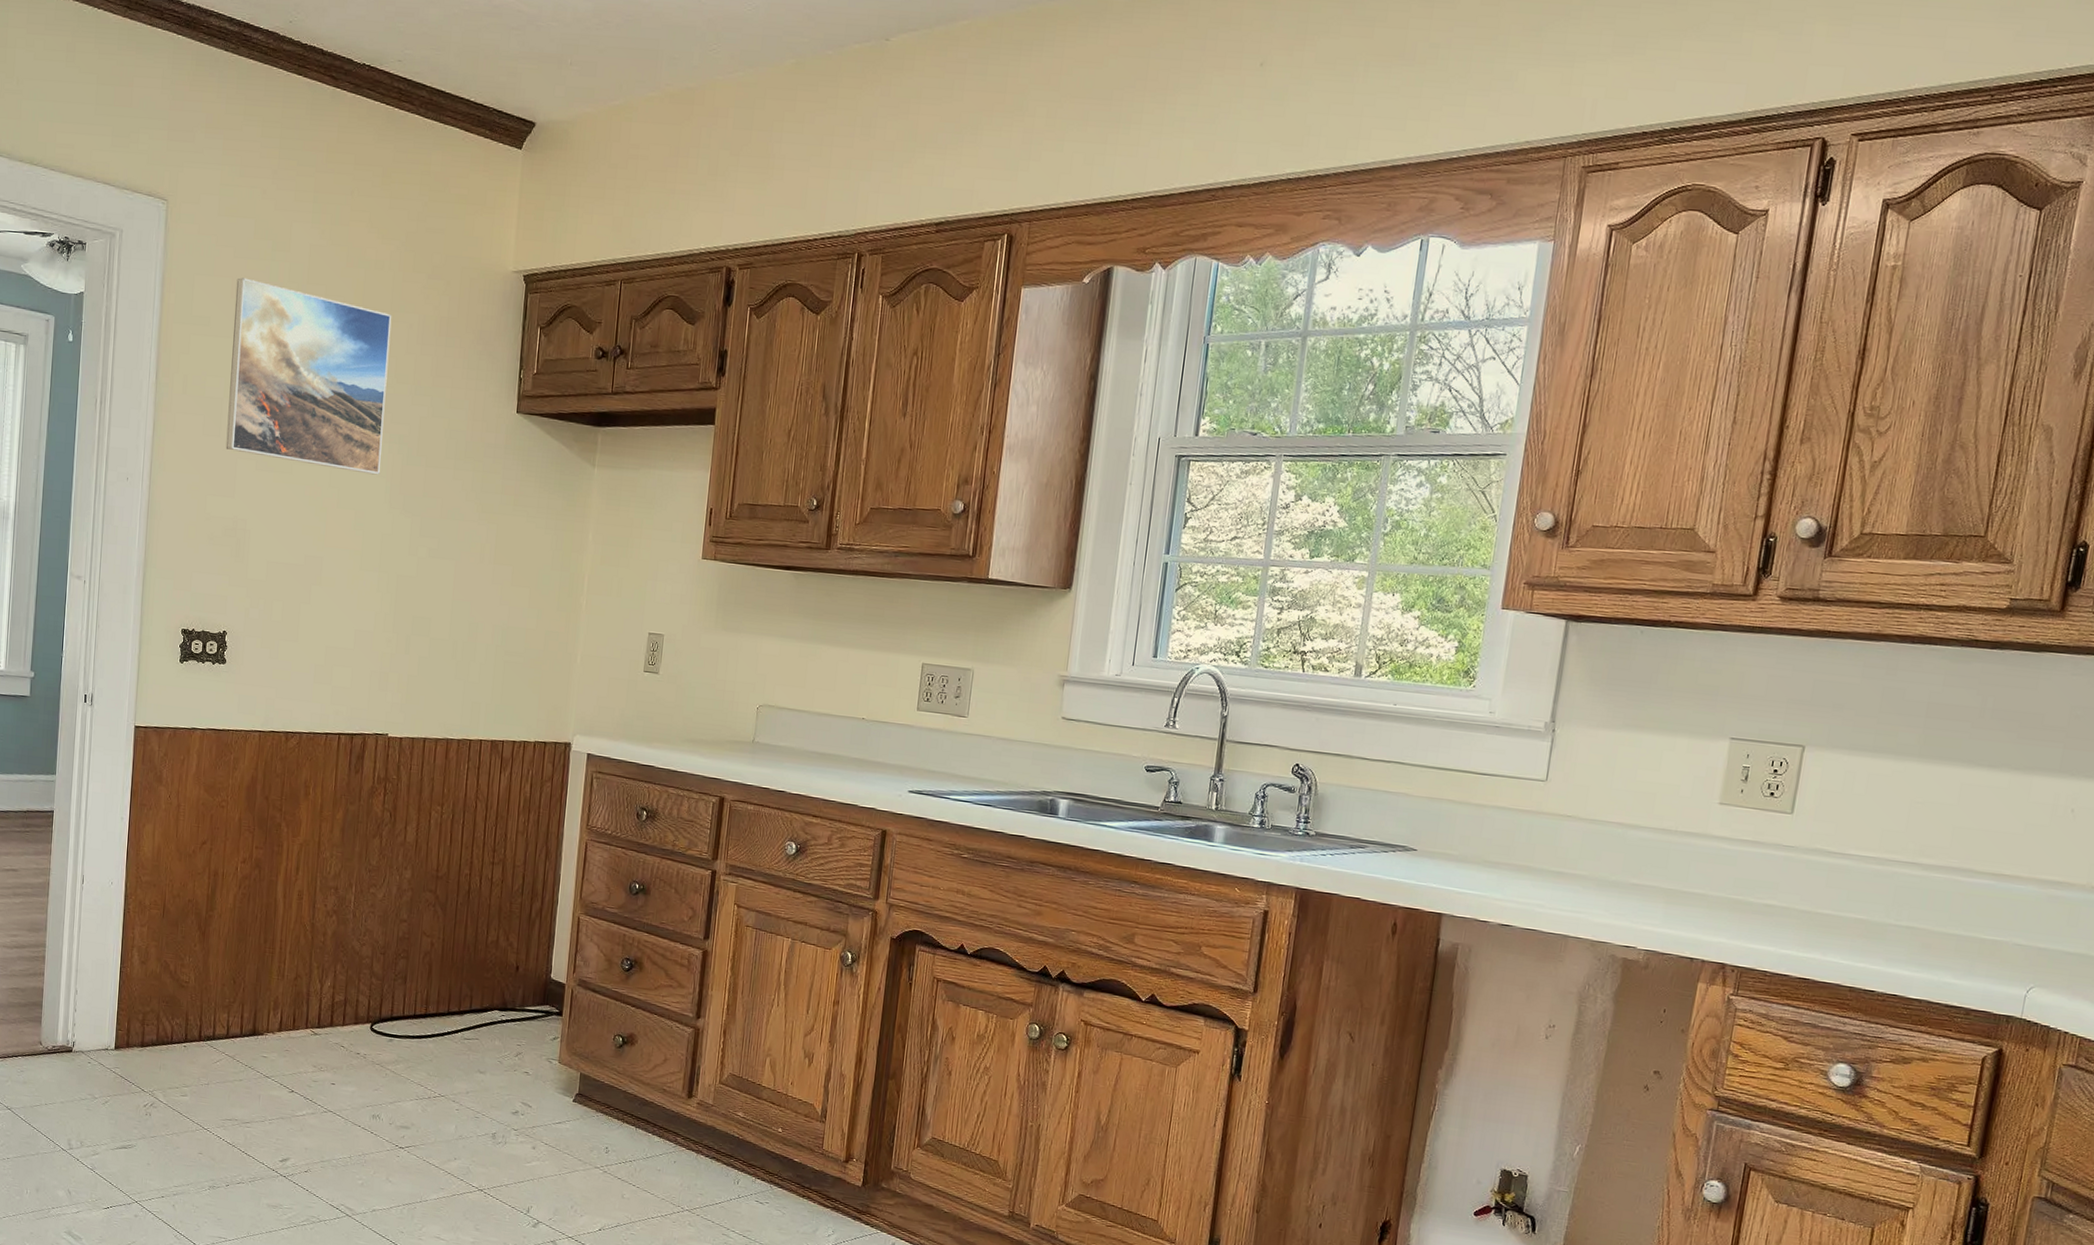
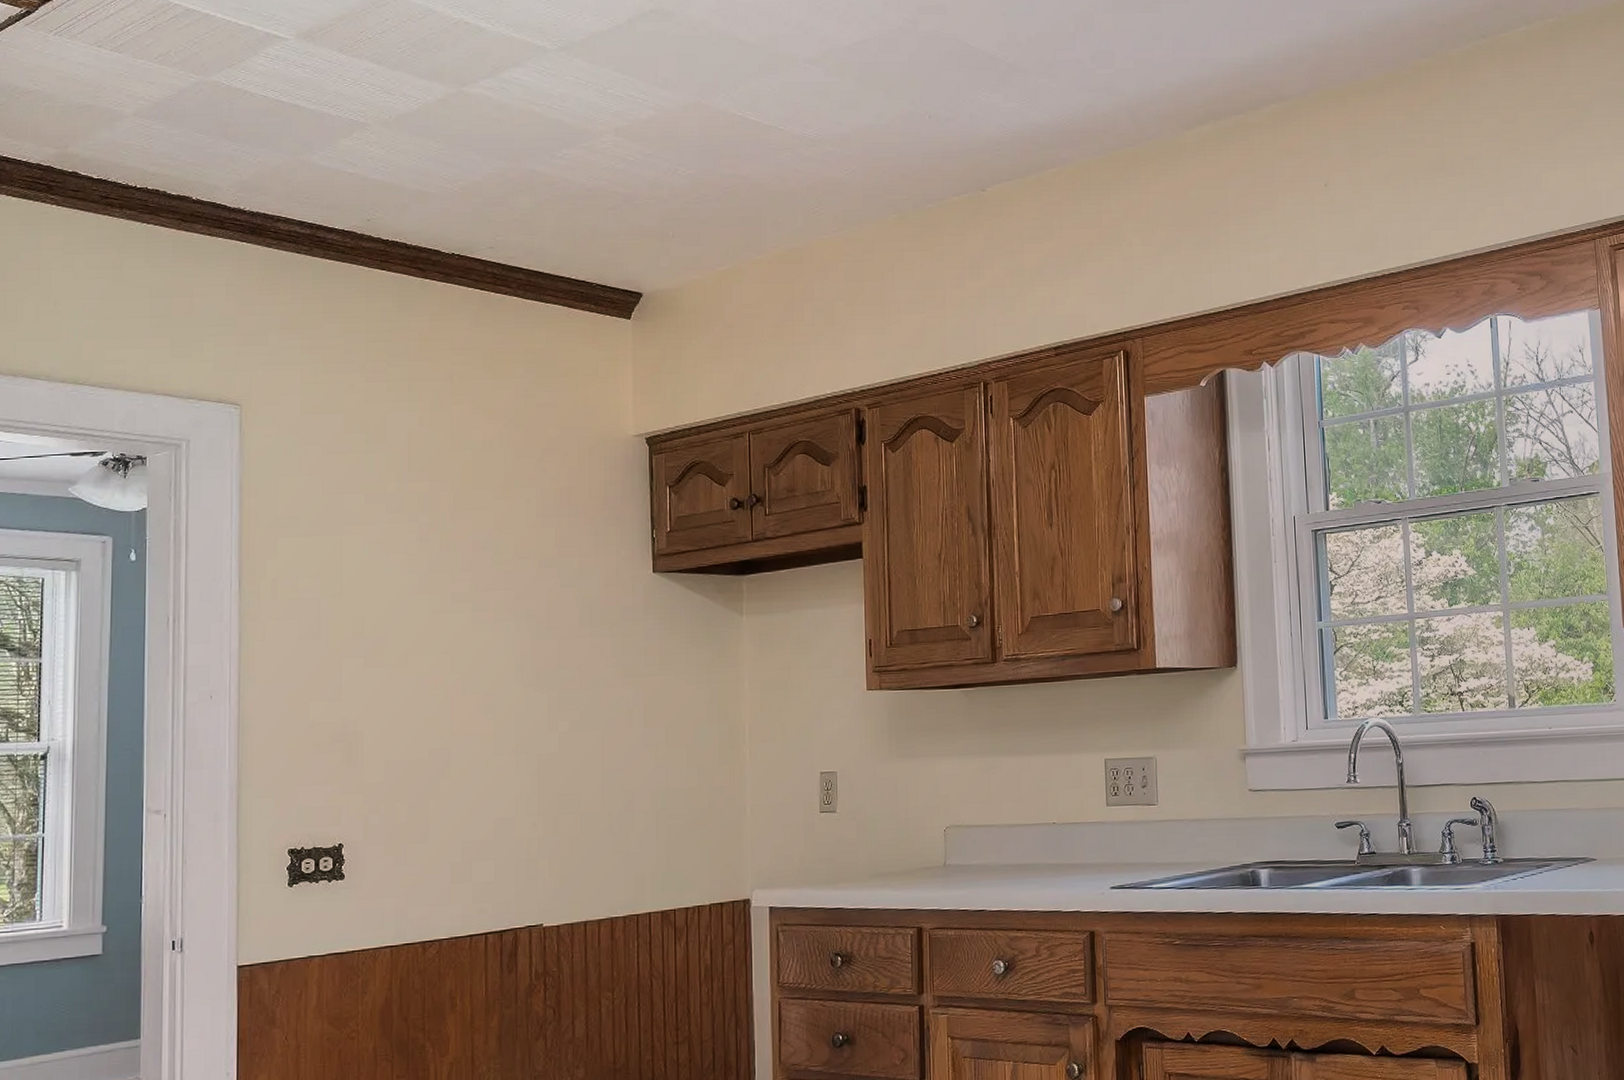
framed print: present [225,278,392,475] -> none [327,473,507,655]

